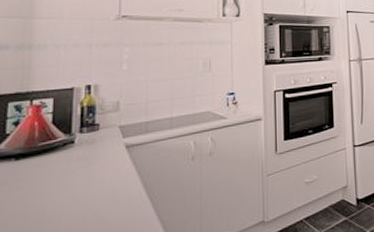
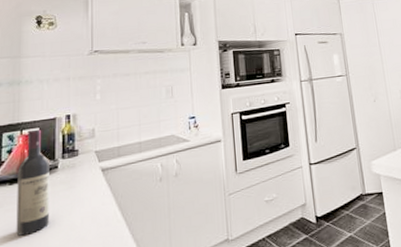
wine bottle: none [22,99,64,217] -> present [16,129,49,236]

